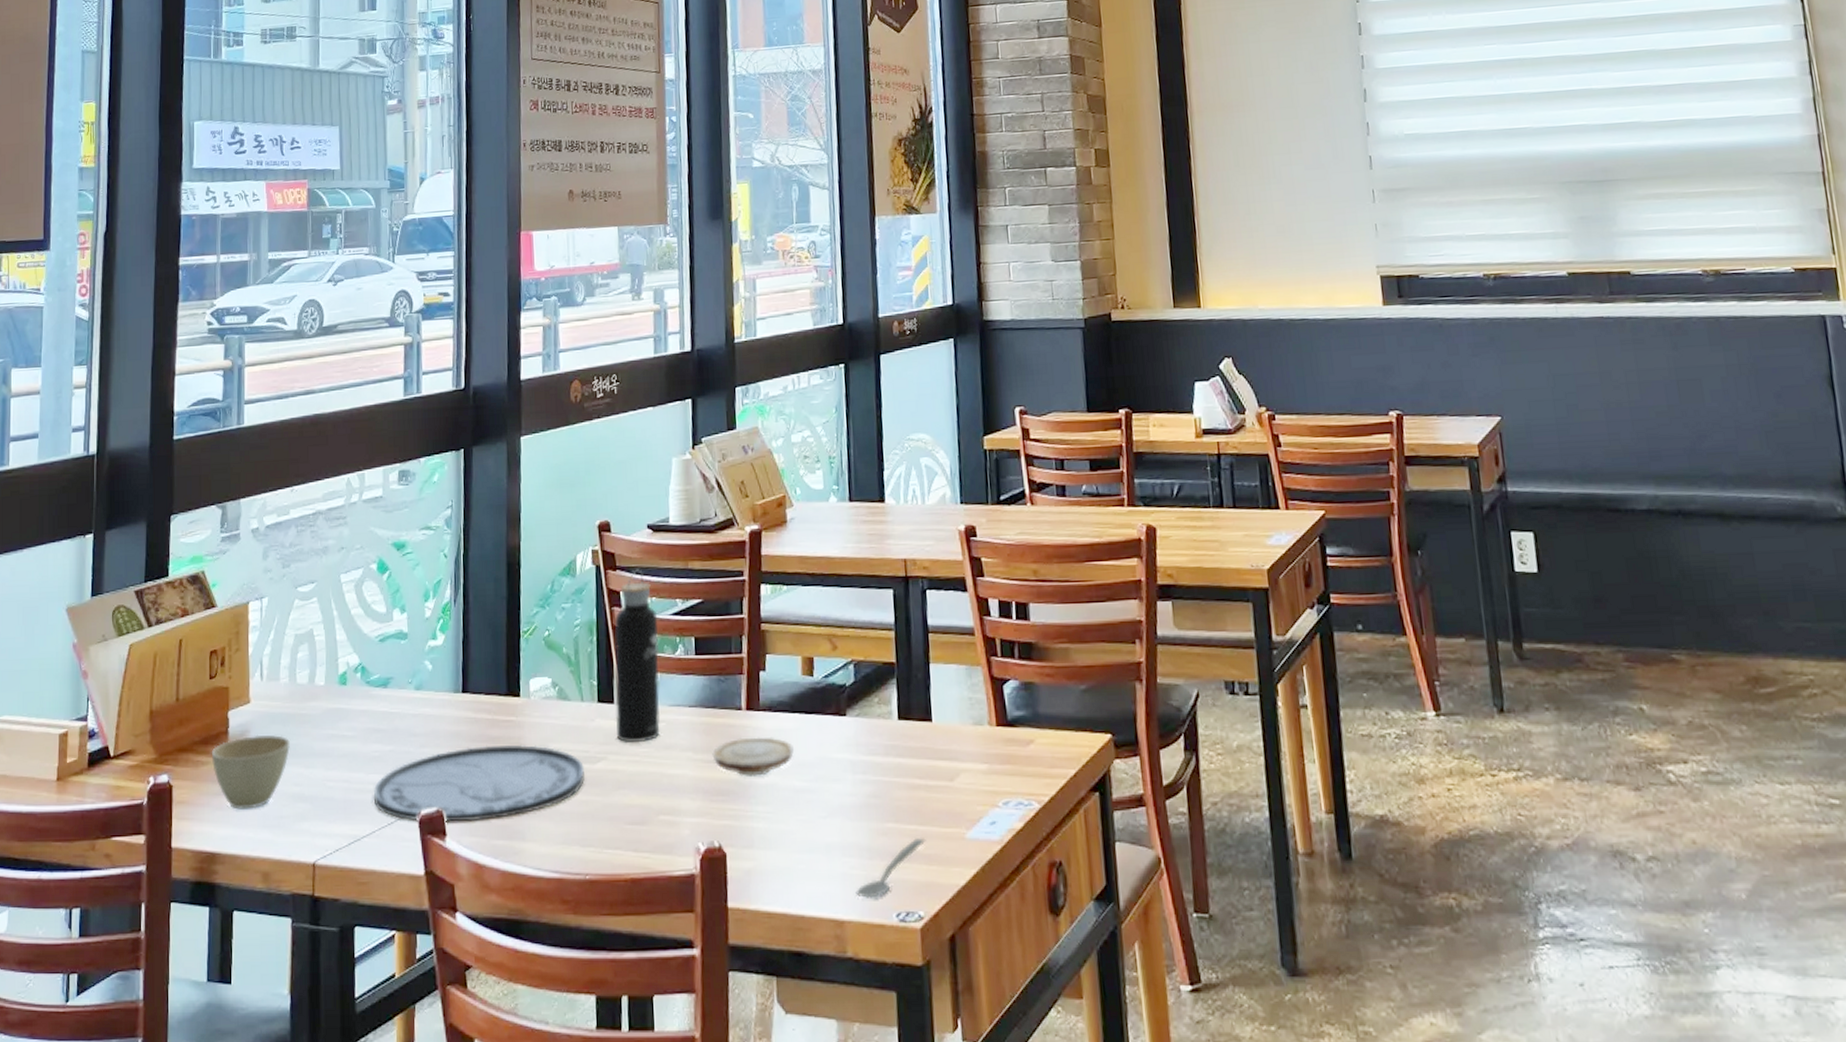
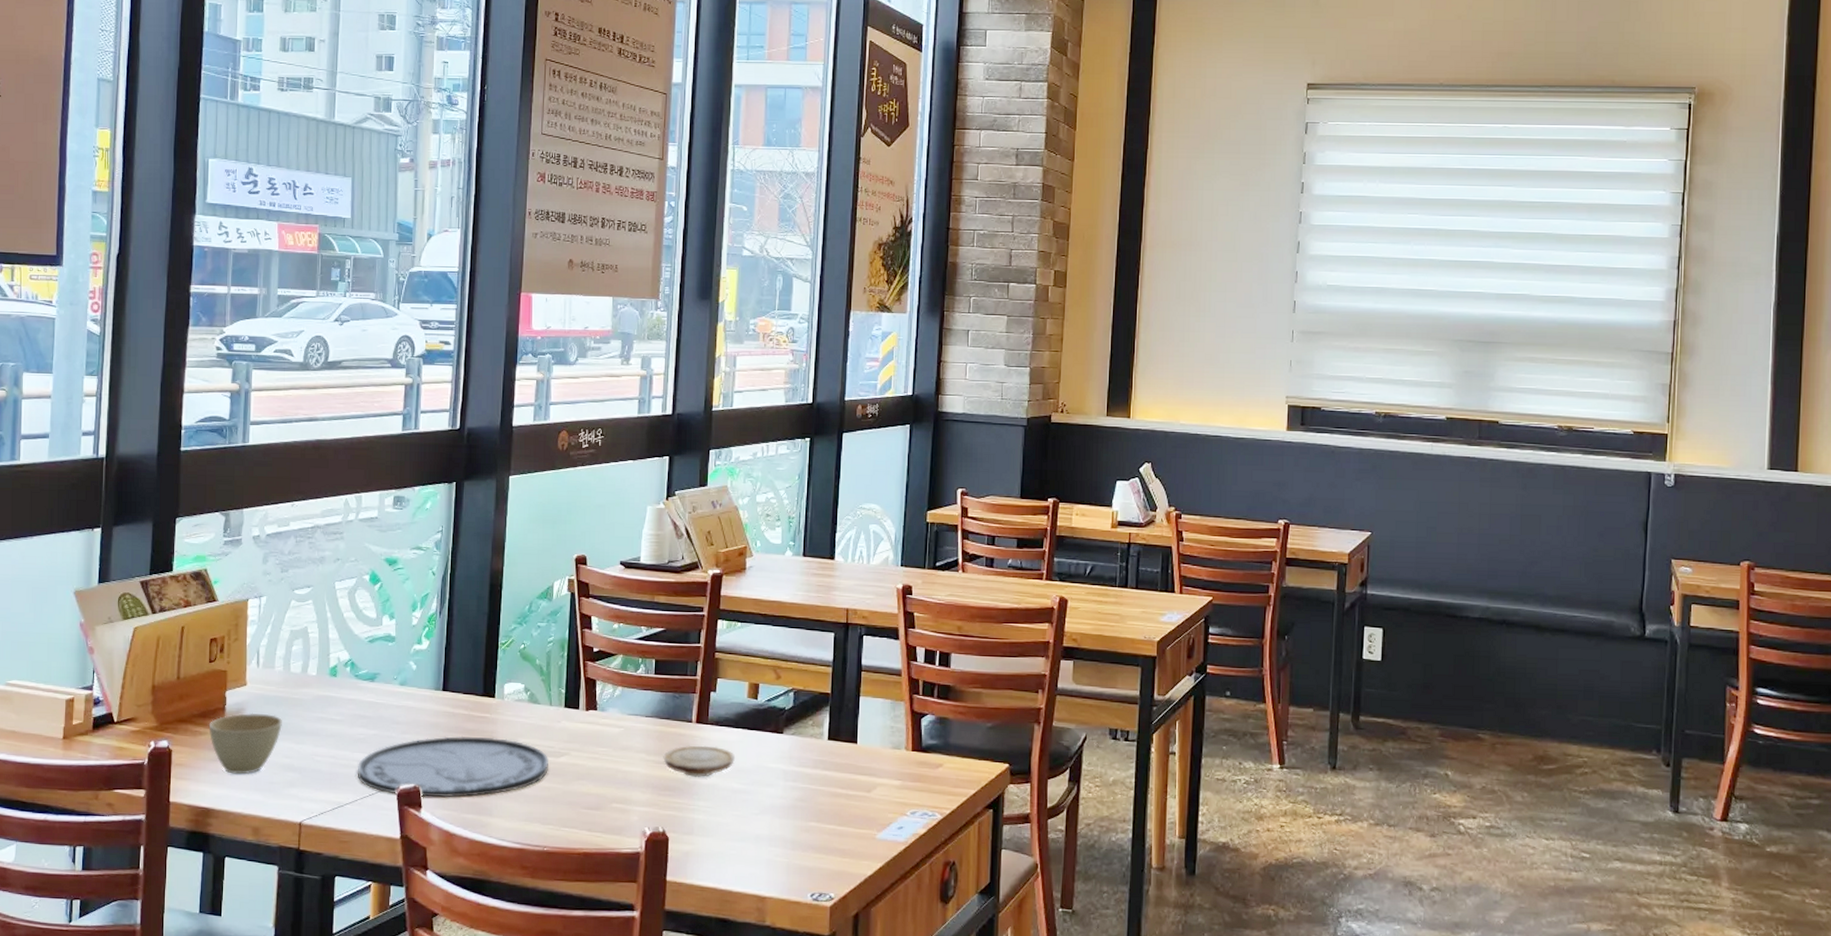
water bottle: present [614,569,661,742] -> none [579,598,624,743]
spoon: present [855,838,926,898] -> none [778,836,842,881]

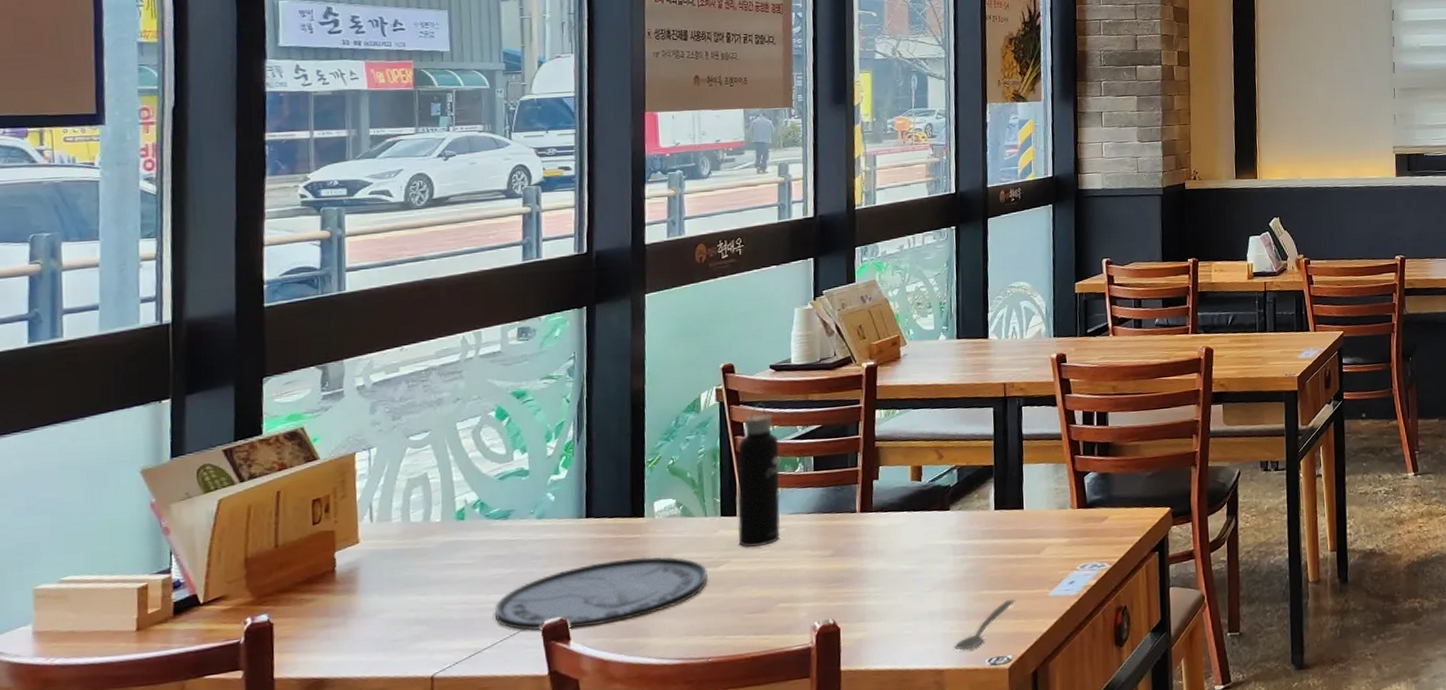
cup: present [208,712,282,775] -> none [316,569,404,638]
water bottle: none [579,598,624,743] -> present [737,403,781,547]
wood slice: present [663,745,736,777] -> none [828,532,903,566]
spoon: none [778,836,842,881] -> present [954,599,1015,650]

